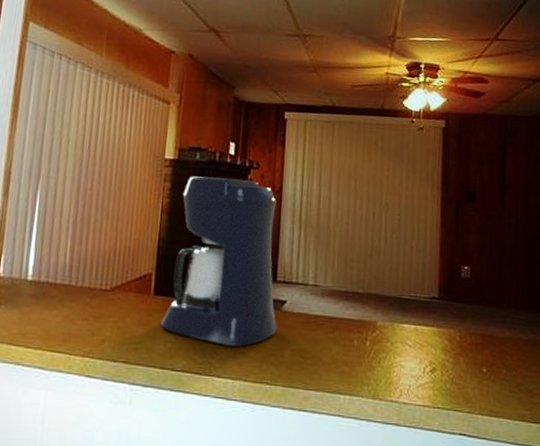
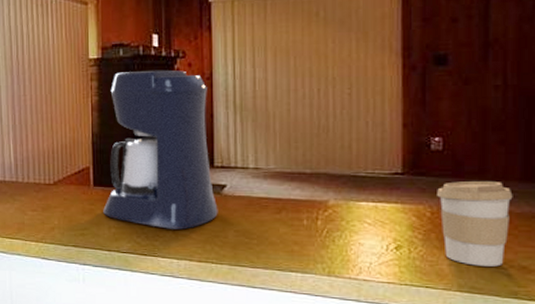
coffee cup: none [465,308,522,390] -> present [437,180,513,267]

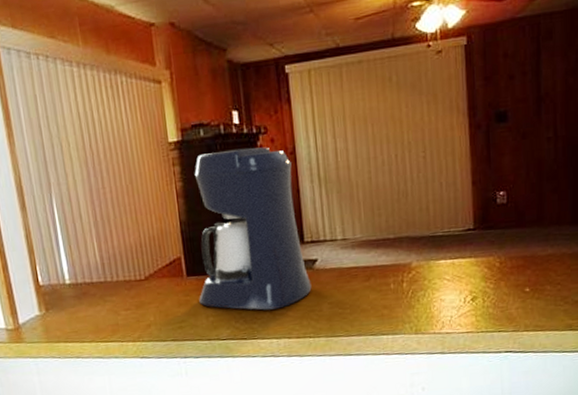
coffee cup: present [437,180,513,267] -> none [504,227,566,306]

